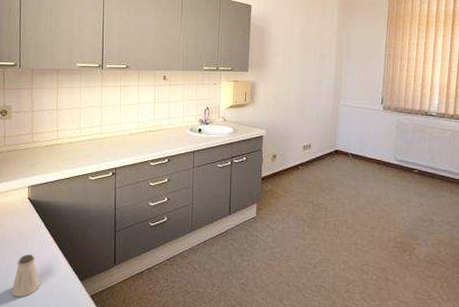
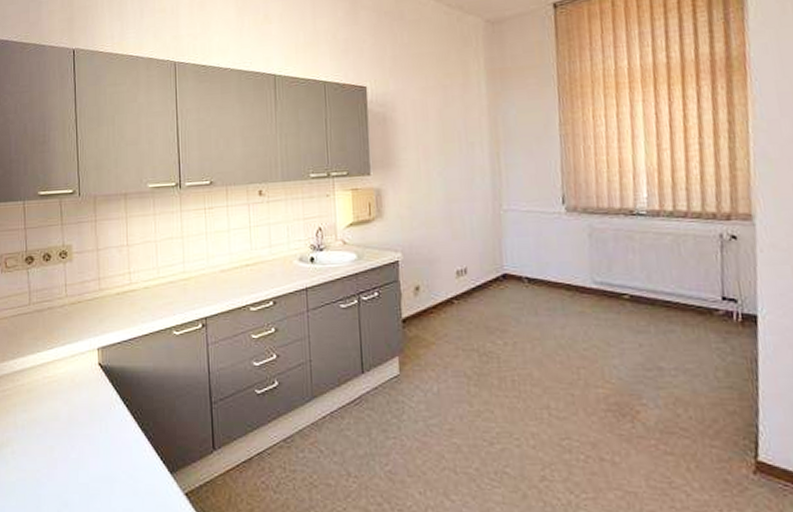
saltshaker: present [11,254,40,298] -> none [84,438,119,498]

